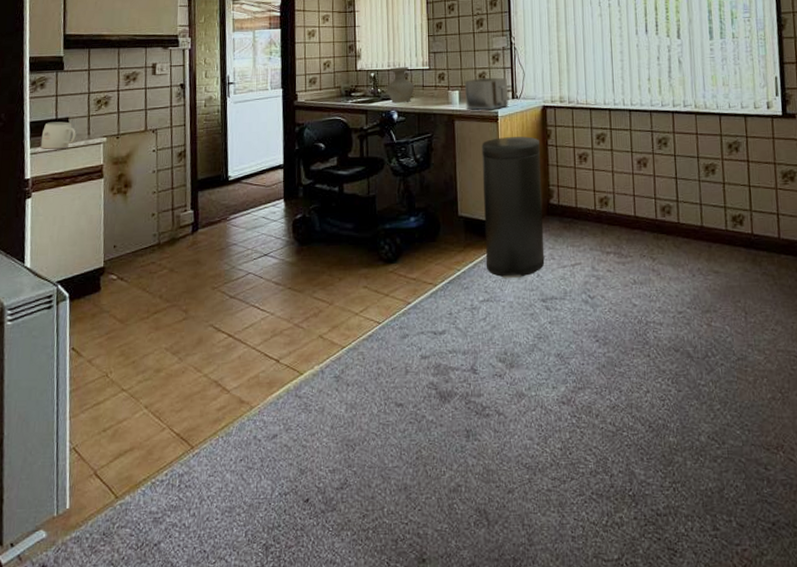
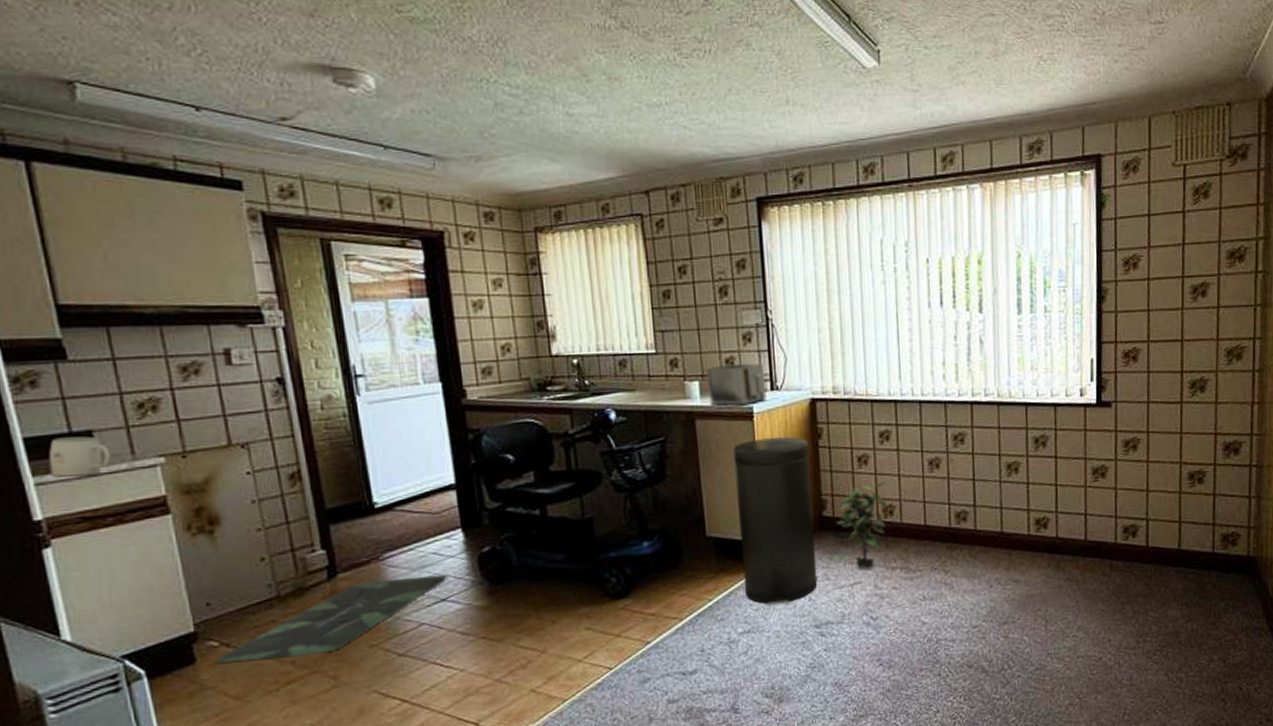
doormat: none [113,234,271,293] -> present [216,574,448,663]
vase: present [386,67,415,104] -> none [596,351,637,400]
potted plant: none [561,176,604,252] -> present [836,481,888,569]

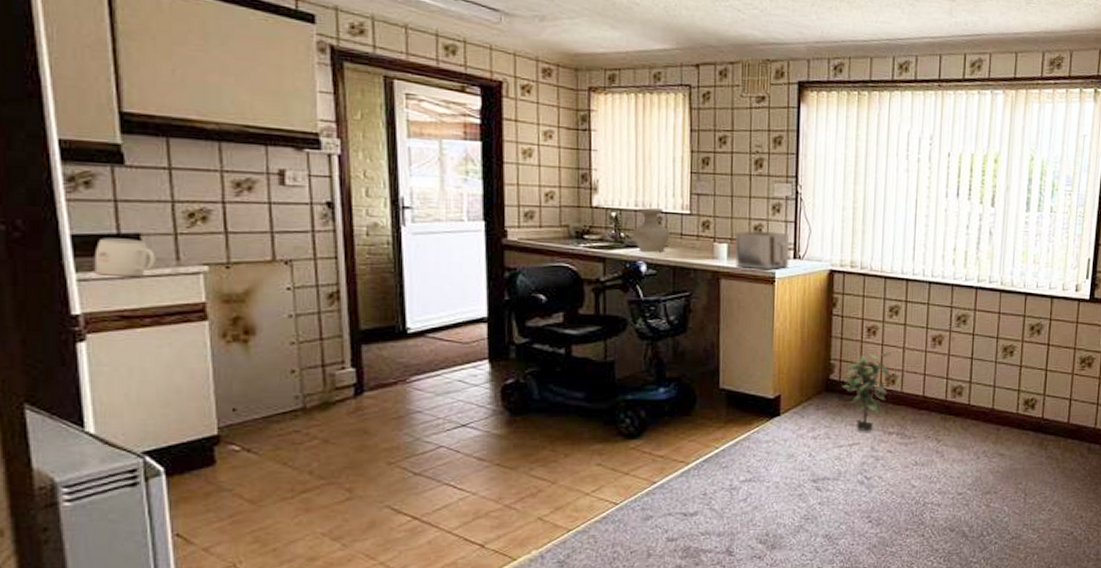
doormat: present [216,574,448,663] -> none [236,401,471,467]
vase: none [596,351,637,400] -> present [632,208,670,253]
pedal bin: present [733,437,818,607] -> none [750,302,824,458]

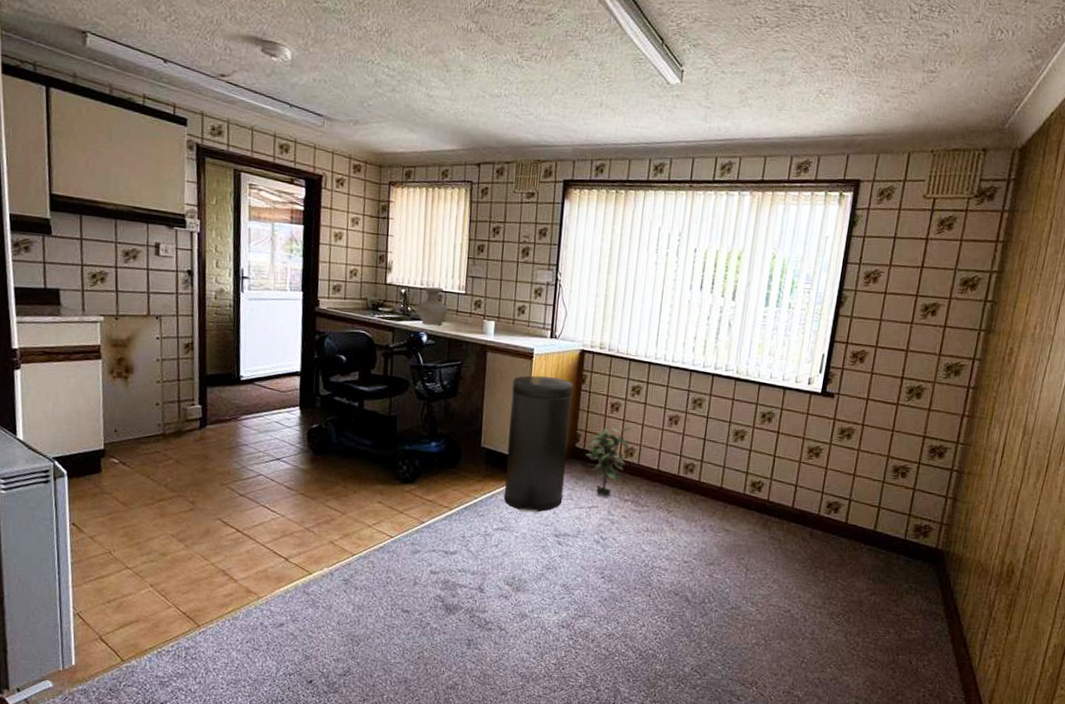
mug: present [94,238,156,277] -> none [28,291,69,322]
toaster: present [734,230,790,270] -> none [500,311,548,347]
pedal bin: none [750,302,824,458] -> present [503,375,574,513]

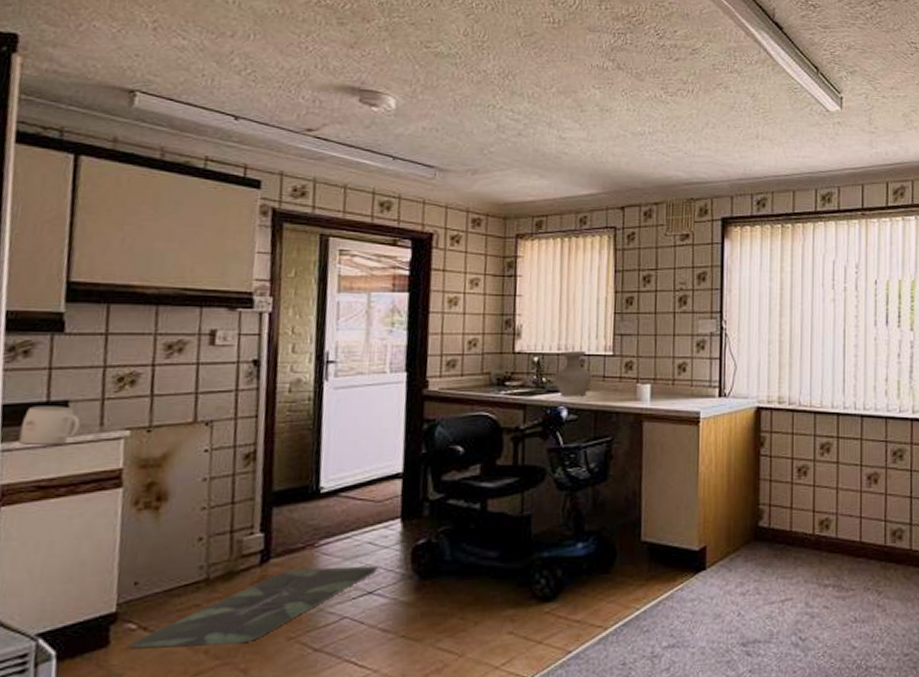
mug: none [28,291,69,322] -> present [18,406,81,445]
doormat: none [115,435,284,483] -> present [130,565,379,648]
pedal bin: present [503,375,574,513] -> none [673,444,751,620]
potted plant: present [585,427,632,497] -> none [772,494,825,585]

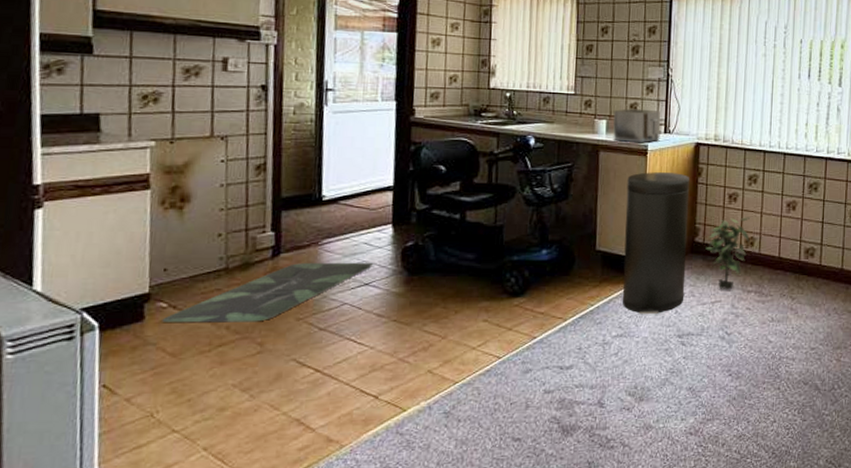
mug: present [18,406,81,445] -> none [56,117,111,151]
vase: present [553,351,593,398] -> none [523,89,557,129]
toaster: none [658,369,715,410] -> present [613,108,661,143]
pedal bin: none [673,444,751,620] -> present [622,172,690,315]
potted plant: none [772,494,825,585] -> present [705,217,751,290]

